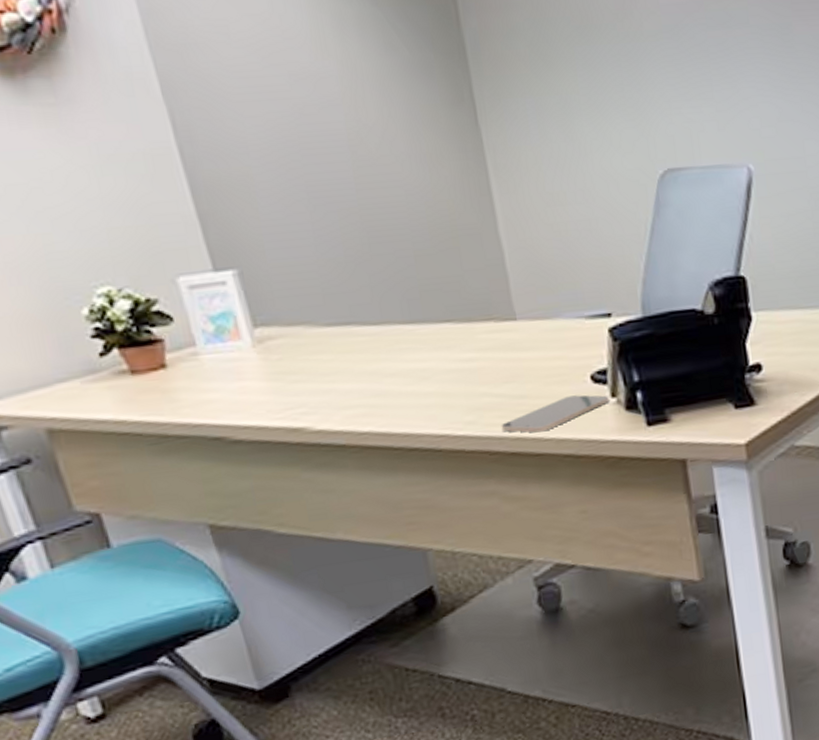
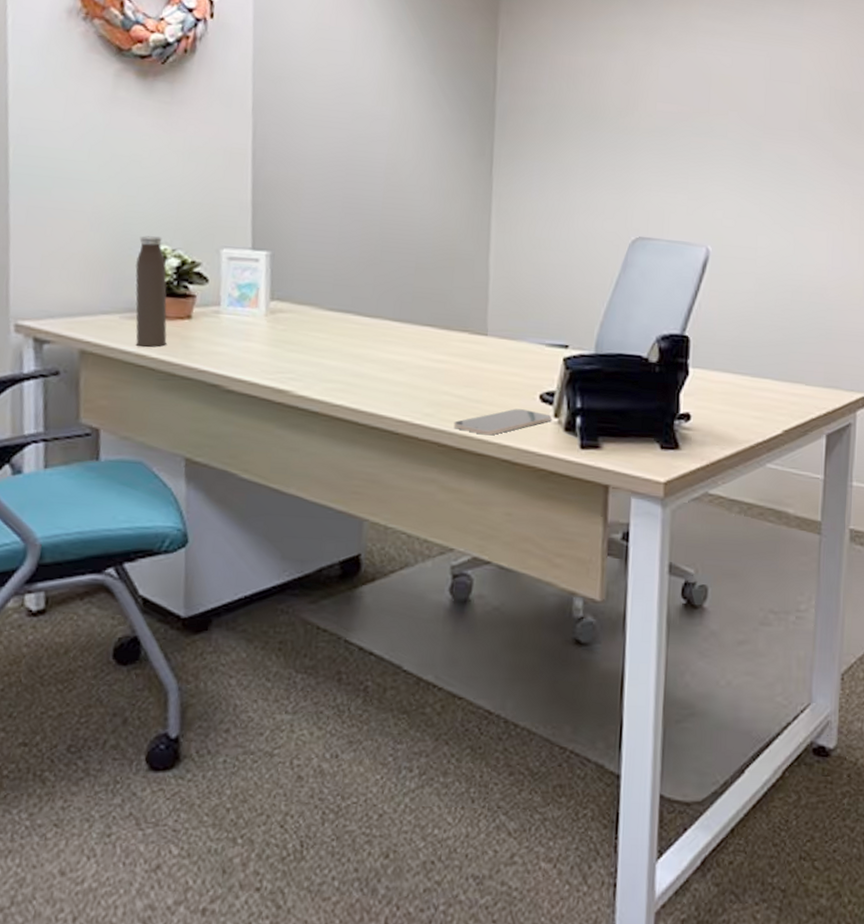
water bottle: none [73,276,146,413] -> present [135,235,167,348]

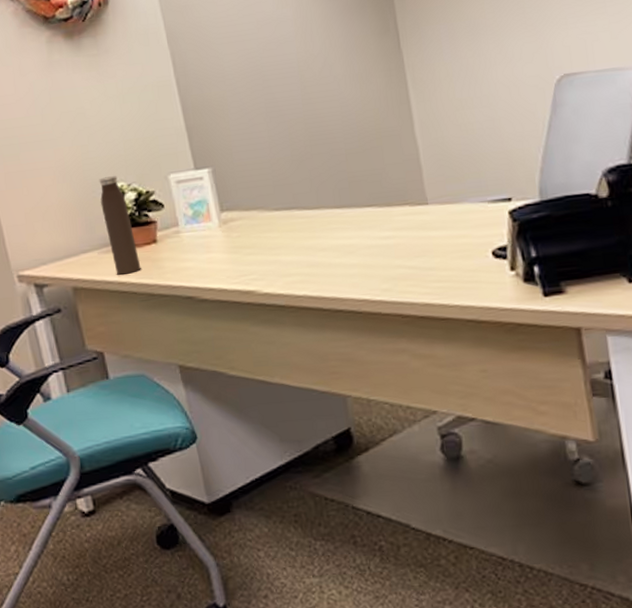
smartphone: present [453,408,552,436] -> none [412,268,509,300]

